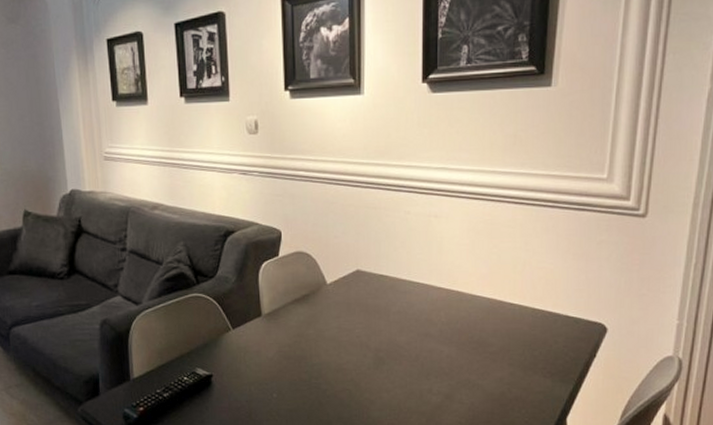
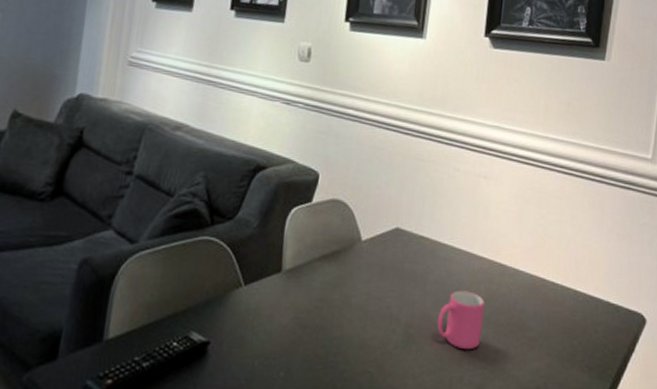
mug: none [403,317,445,367] -> present [437,290,485,350]

